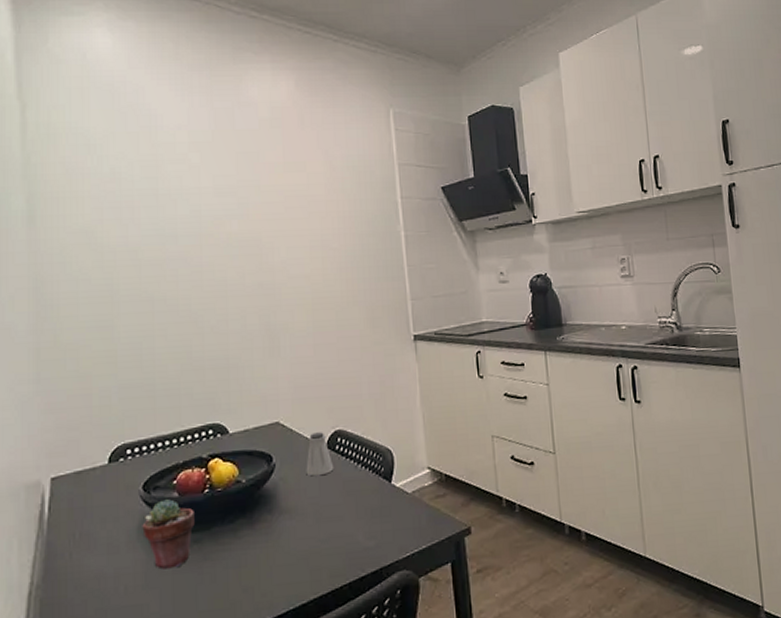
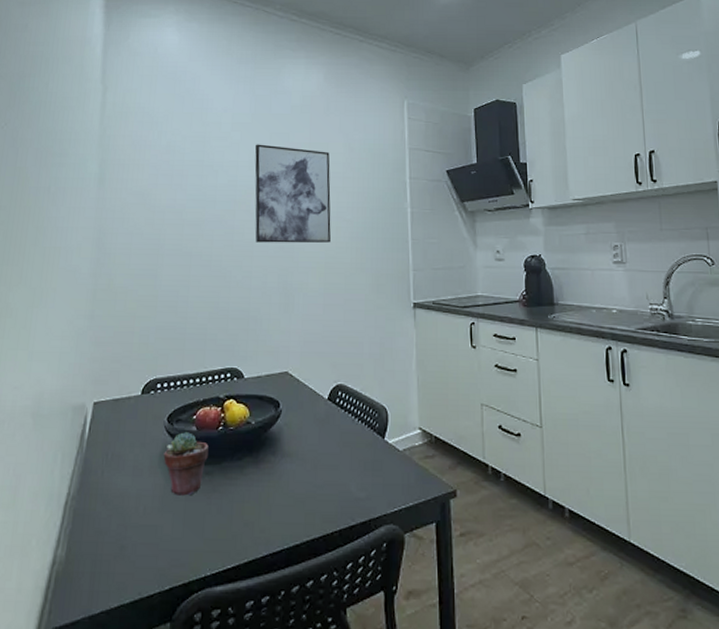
wall art: none [220,166,316,281] -> present [255,144,331,244]
saltshaker: present [306,432,334,477] -> none [308,385,334,425]

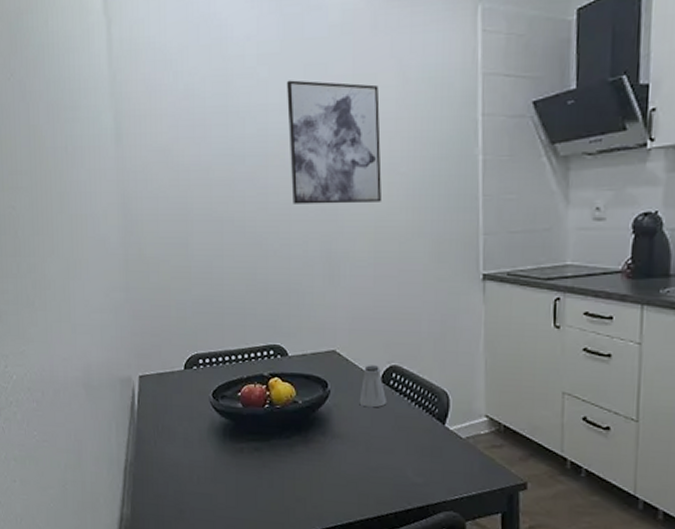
potted succulent: present [163,432,209,496] -> none [212,408,256,470]
saltshaker: none [308,385,334,425] -> present [359,365,387,408]

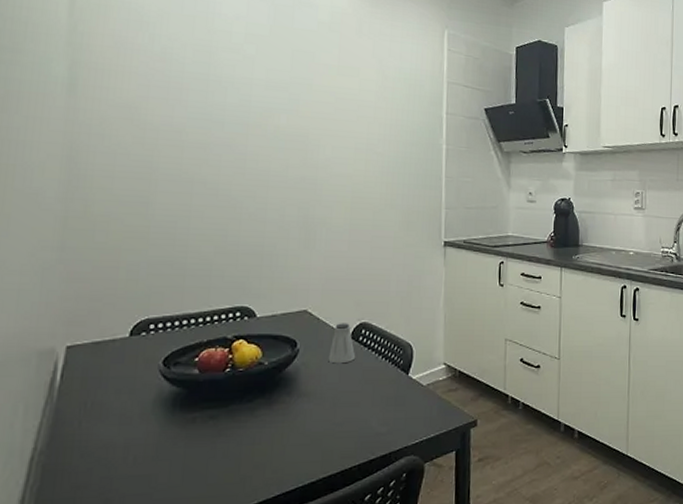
wall art: present [287,80,382,204] -> none [271,61,361,176]

